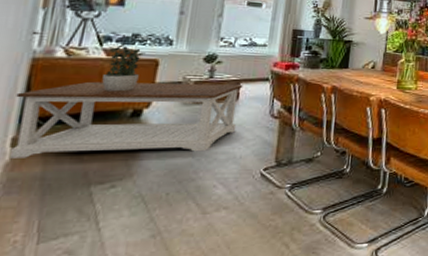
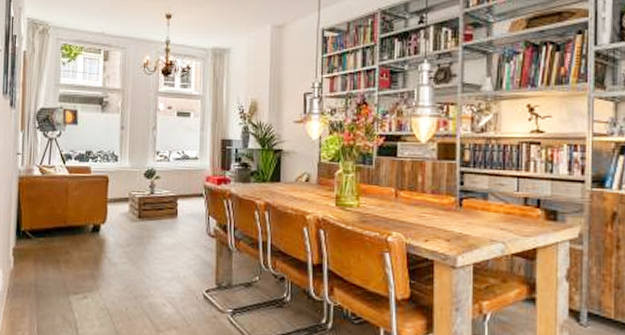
coffee table: present [8,81,243,158] -> none [12,197,181,269]
potted plant: present [102,43,146,92] -> none [68,160,98,208]

